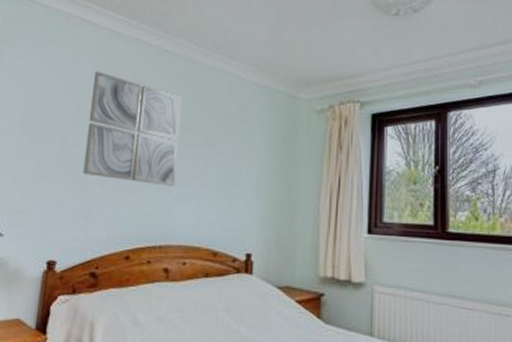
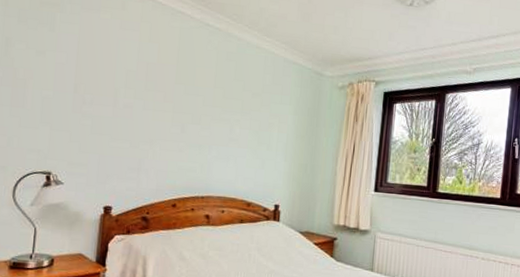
wall art: present [83,71,183,187] -> none [133,40,223,147]

